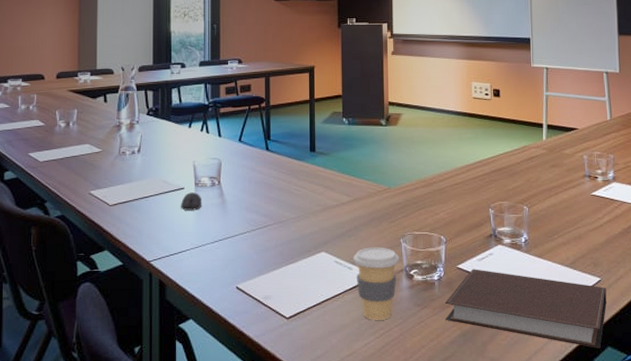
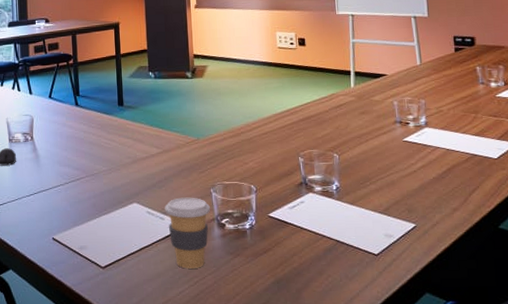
notebook: present [444,269,607,348] -> none [257,217,423,295]

